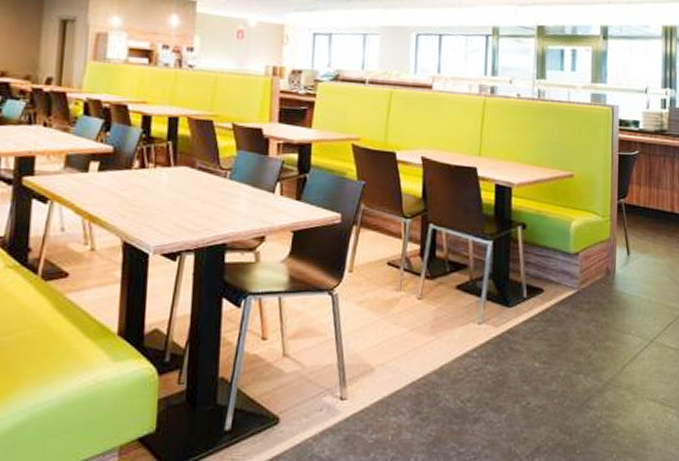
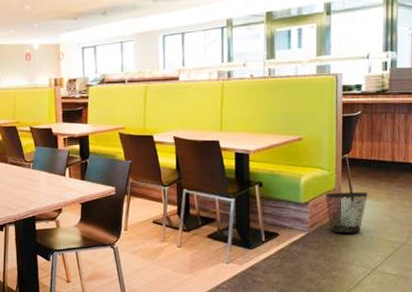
wastebasket: none [599,243,645,294] -> present [326,191,368,233]

